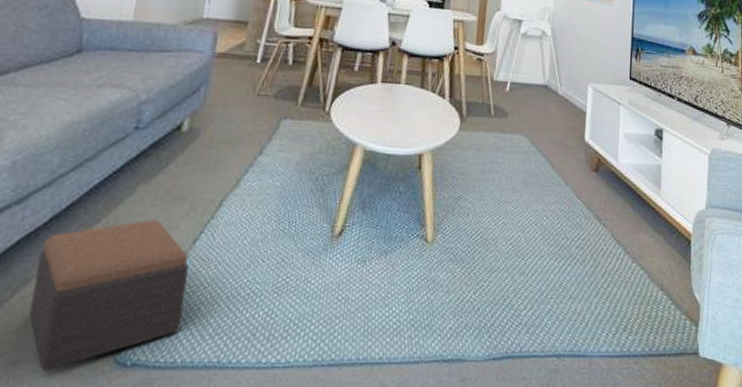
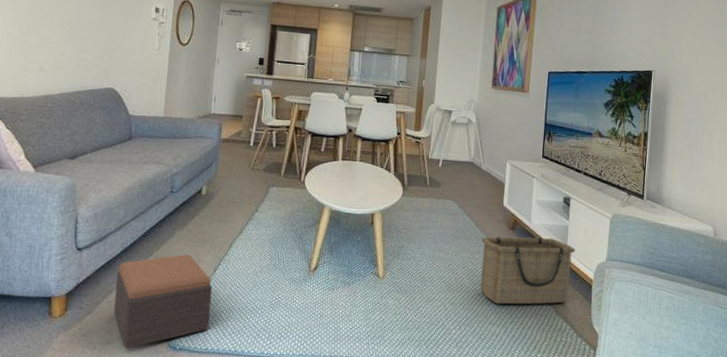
basket: none [558,180,670,271] -> present [480,236,575,305]

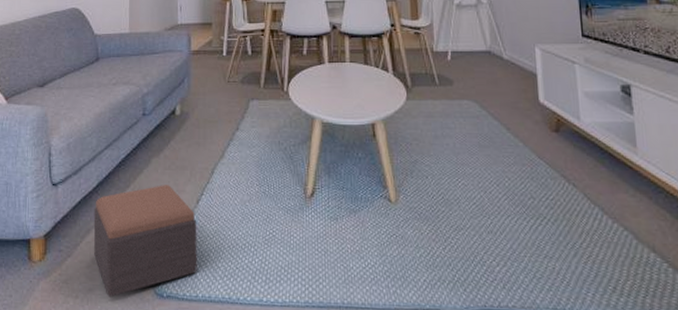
basket: present [480,236,575,305] -> none [516,140,651,231]

